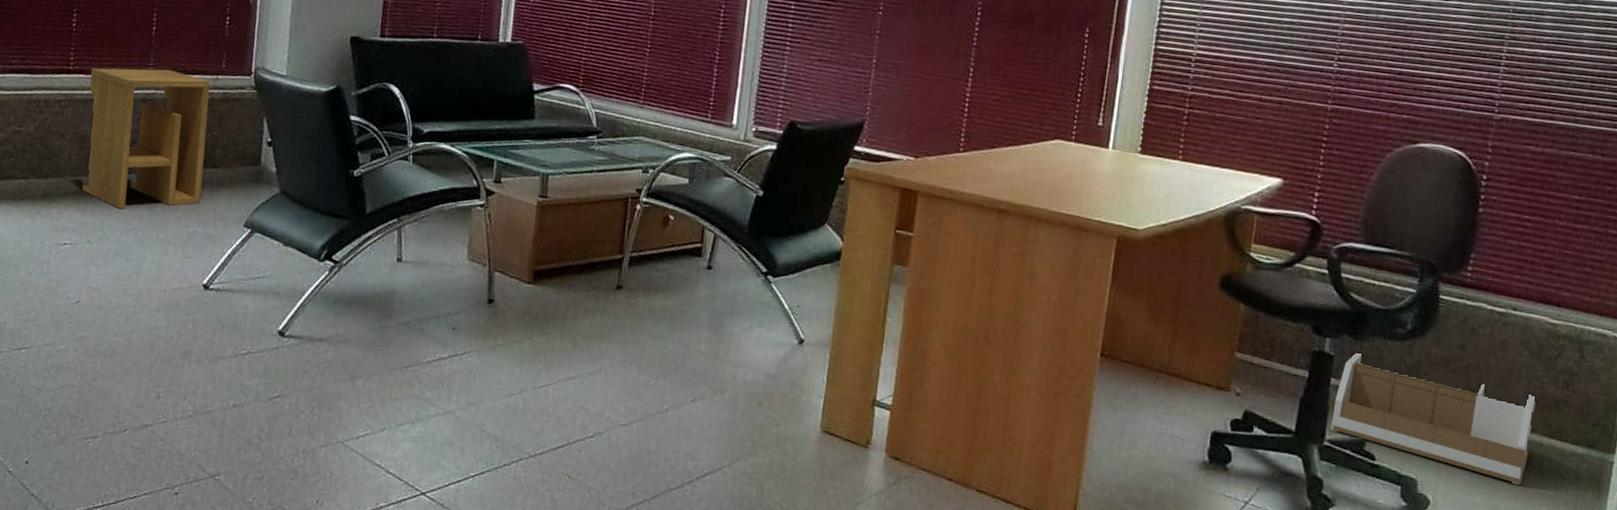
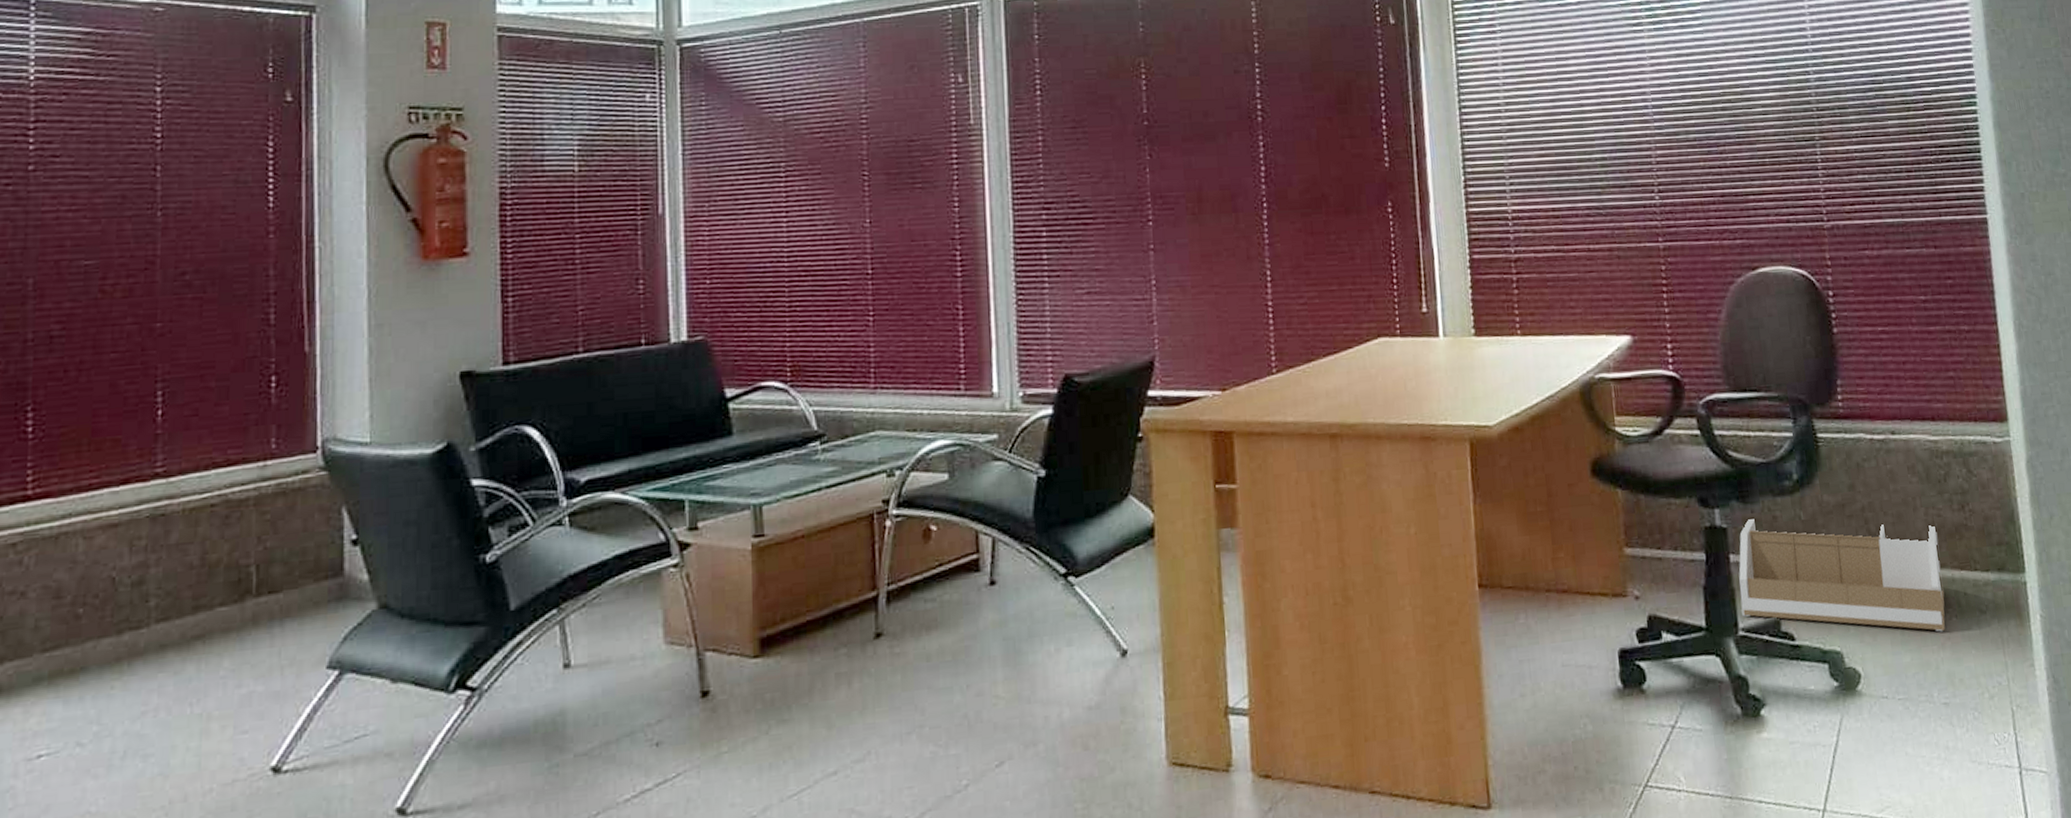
side table: present [82,68,210,209] -> none [61,466,256,685]

